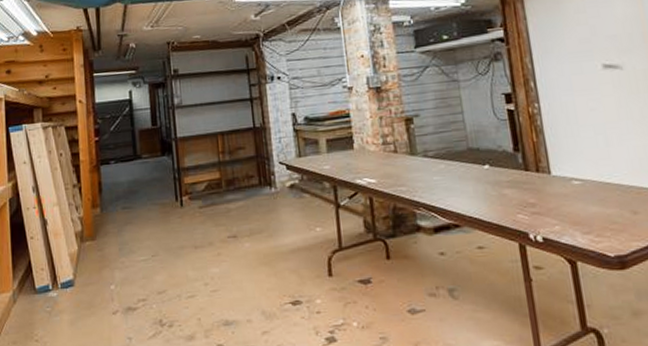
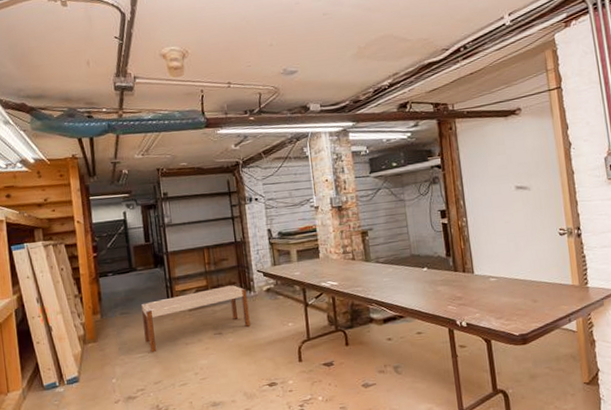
bench: none [146,178,271,257] -> present [141,284,251,353]

